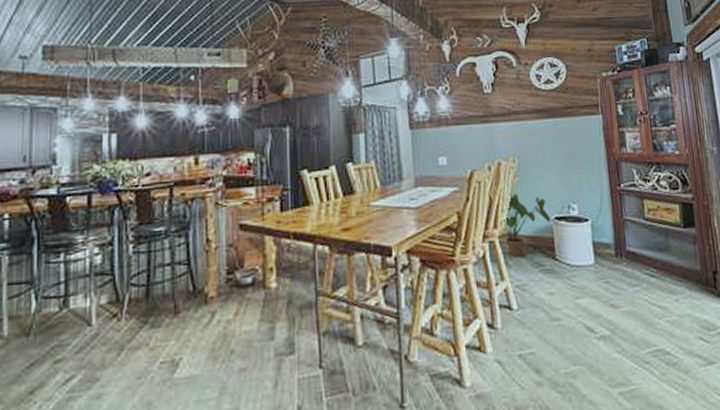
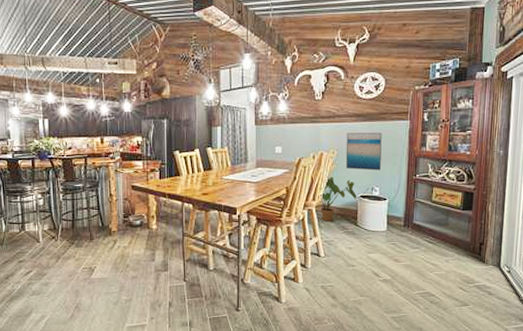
wall art: none [527,132,576,182] -> present [345,133,382,171]

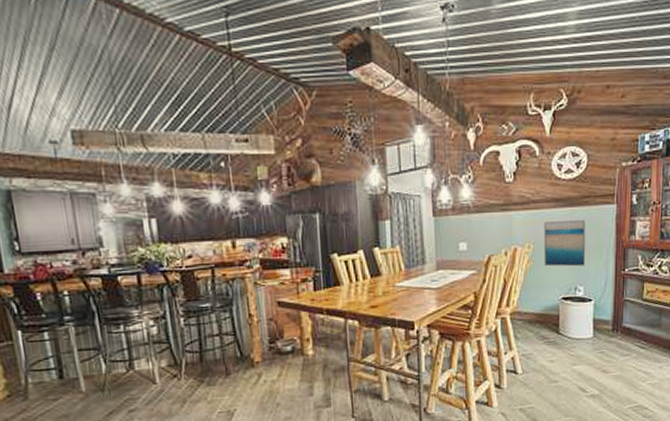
house plant: present [319,177,357,222] -> none [514,276,558,331]

